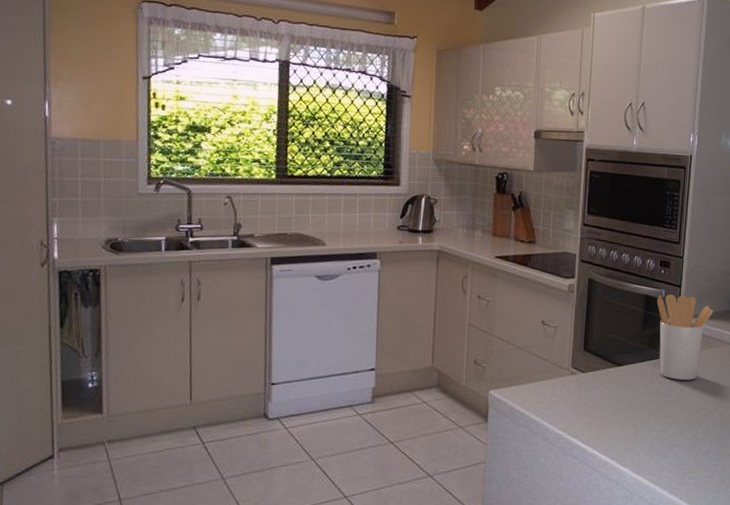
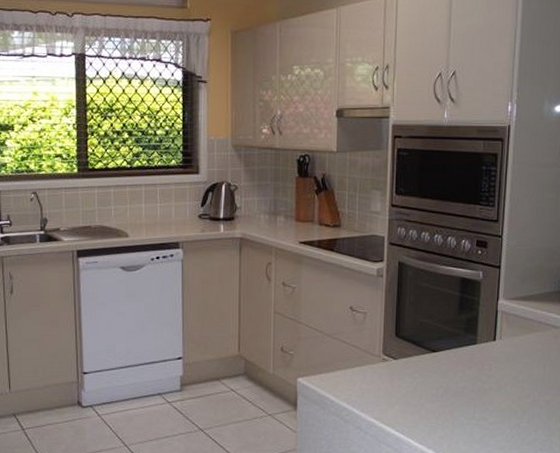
utensil holder: present [657,294,714,380] -> none [474,276,537,366]

